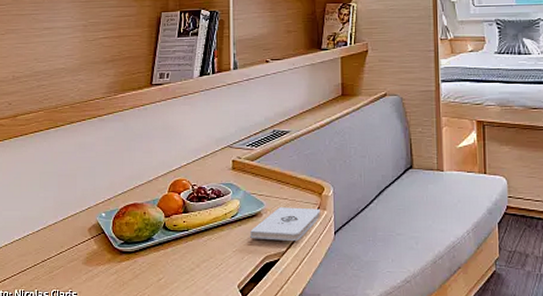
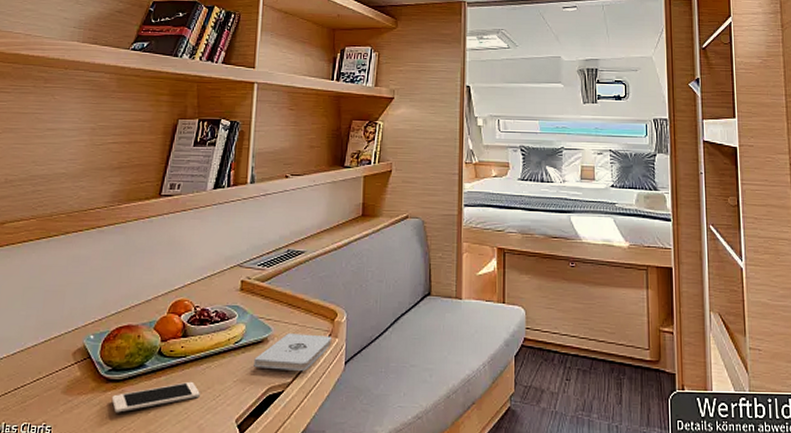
cell phone: none [126,252,204,280] -> present [111,381,200,413]

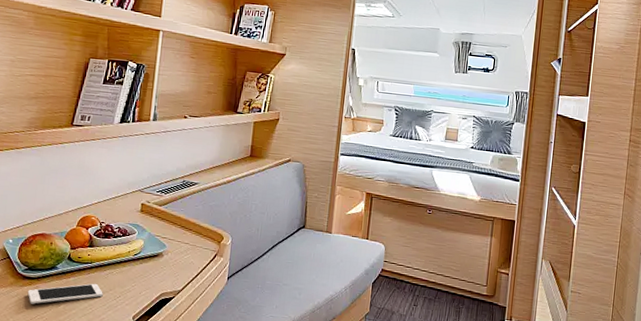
notepad: present [254,333,332,371] -> none [150,250,218,282]

